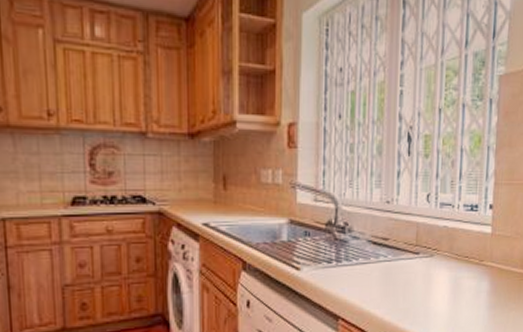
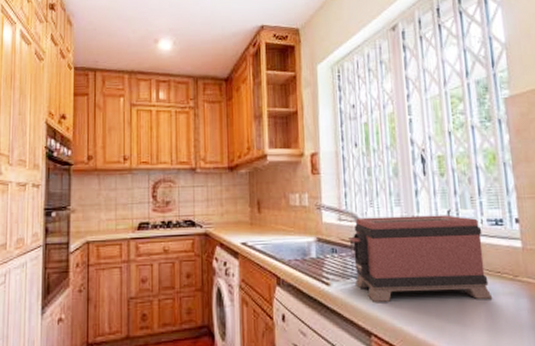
toaster: none [322,198,458,287] -> present [347,215,493,302]

